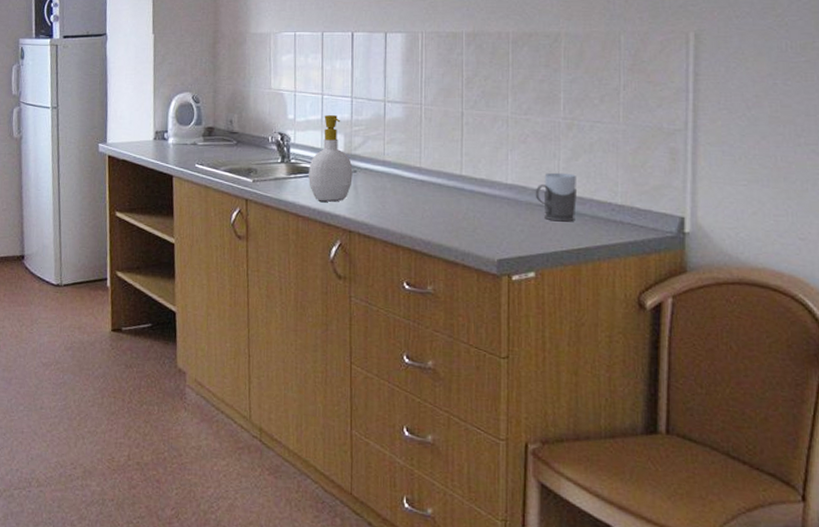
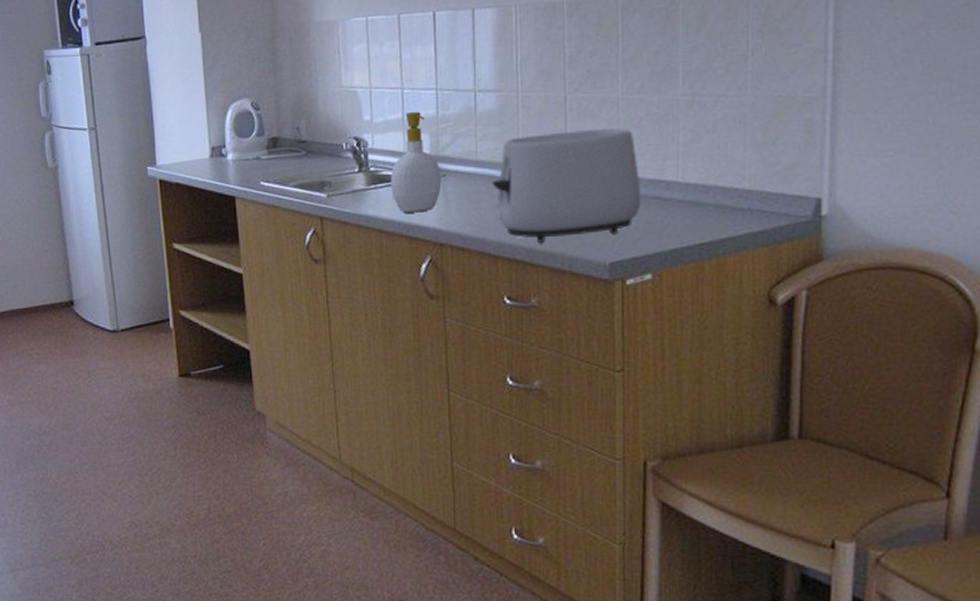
toaster: none [396,142,527,237] -> present [491,128,641,243]
mug: present [535,172,577,222] -> none [650,158,698,215]

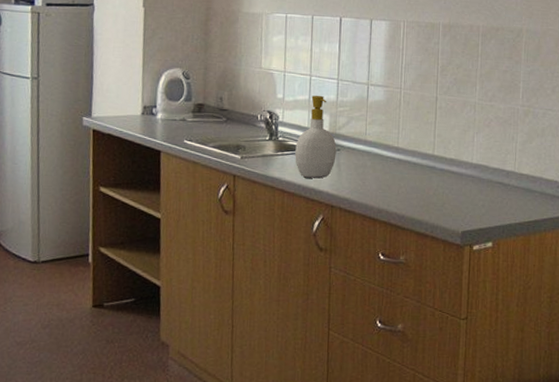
toaster: present [491,128,641,243] -> none [376,124,488,211]

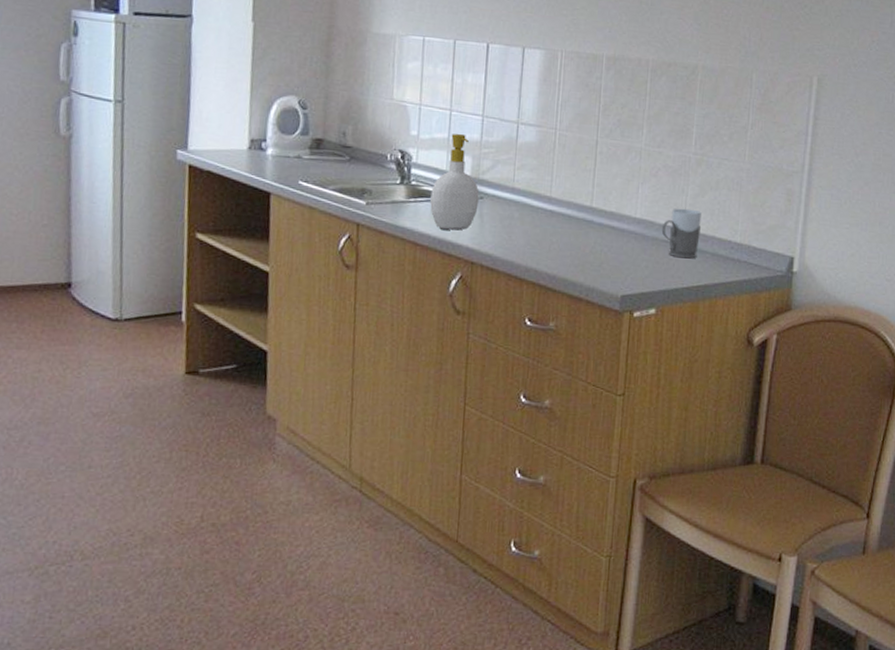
mug: none [495,153,530,198] -> present [661,208,701,259]

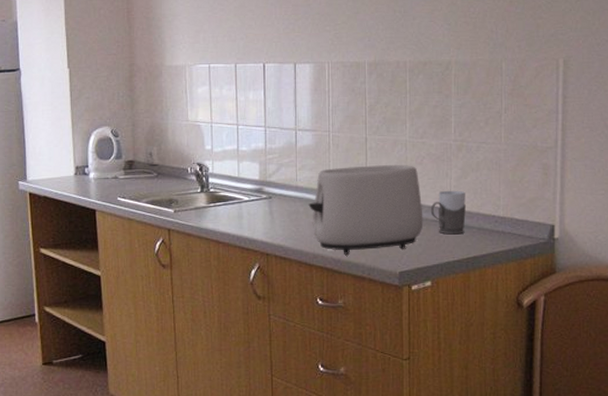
soap bottle: present [430,133,479,230] -> none [227,144,268,228]
toaster: none [524,171,653,271] -> present [308,165,424,255]

